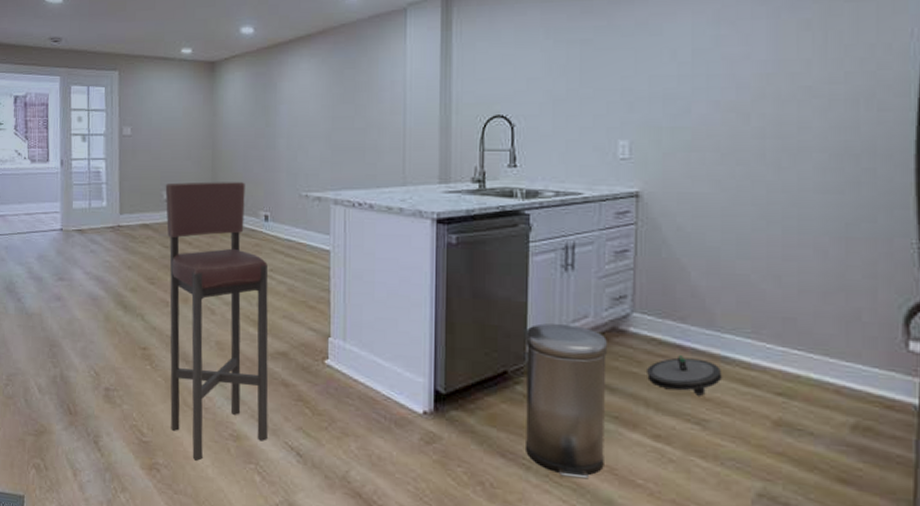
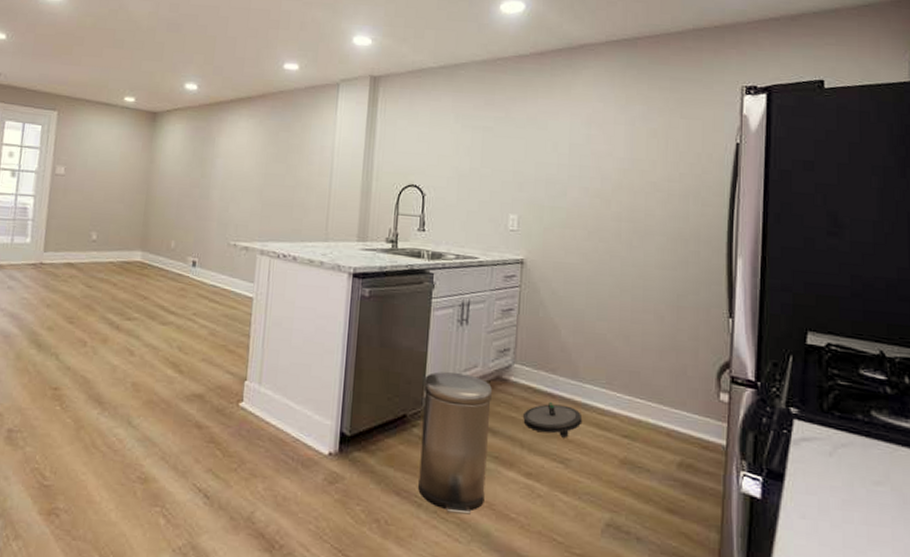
bar stool: present [165,182,269,461] -> none [76,224,191,505]

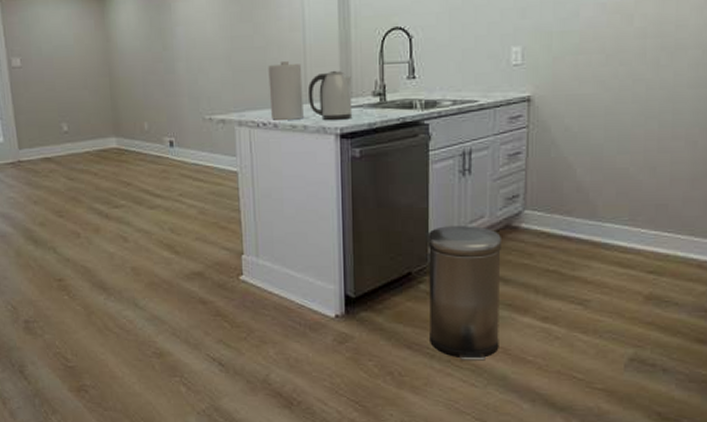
paper towel holder: none [292,201,326,256] -> present [268,61,304,122]
kettle: none [328,215,369,261] -> present [308,70,353,120]
robot vacuum: present [523,401,583,438] -> none [537,244,603,280]

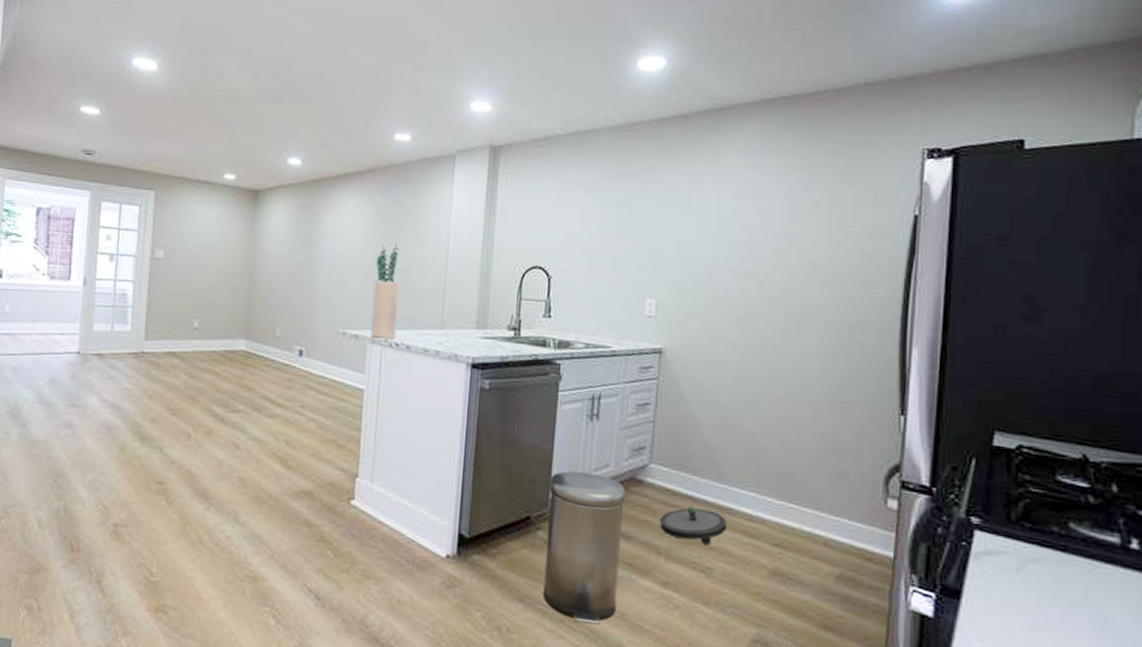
vase: none [233,21,261,121] -> present [370,243,400,340]
paper towel holder: present [268,61,304,122] -> none [405,285,441,345]
kettle: present [308,70,353,120] -> none [444,300,489,350]
robot vacuum: none [537,244,603,280] -> present [660,505,727,545]

